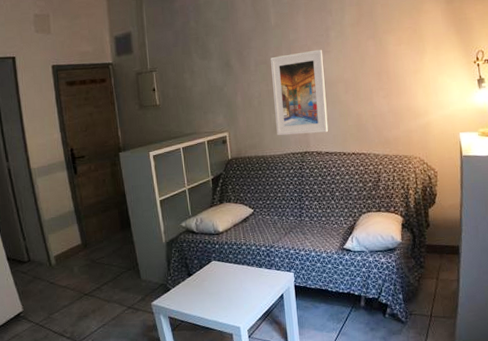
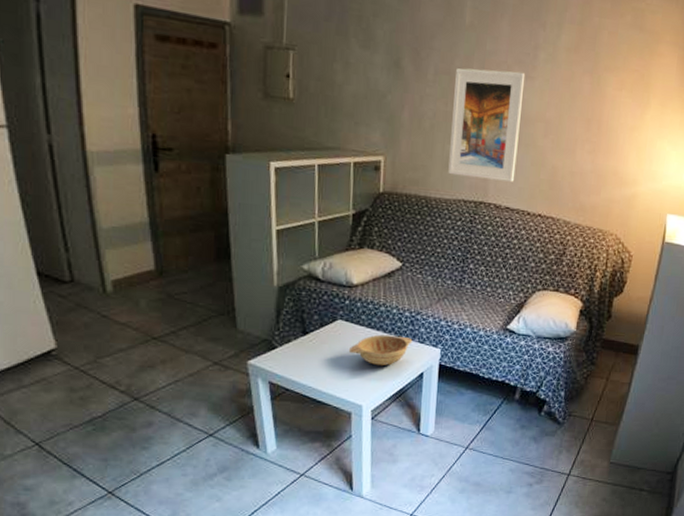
decorative bowl: none [223,267,271,293] -> present [348,334,413,366]

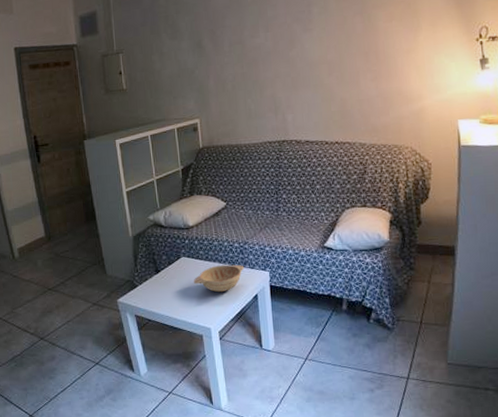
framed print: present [448,68,526,182] -> none [246,27,309,123]

